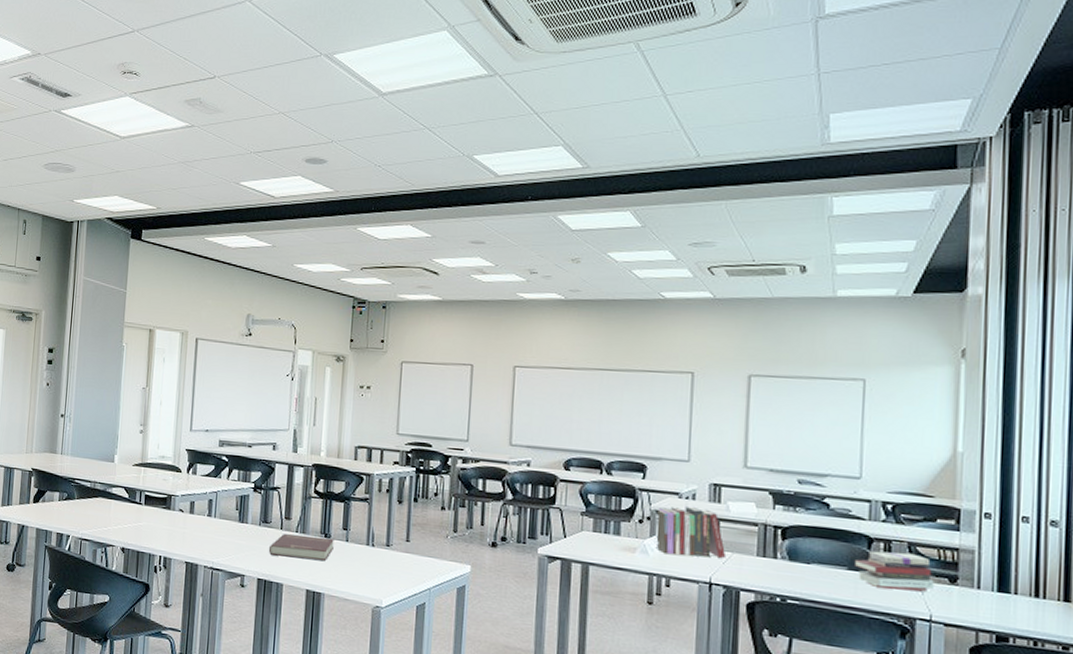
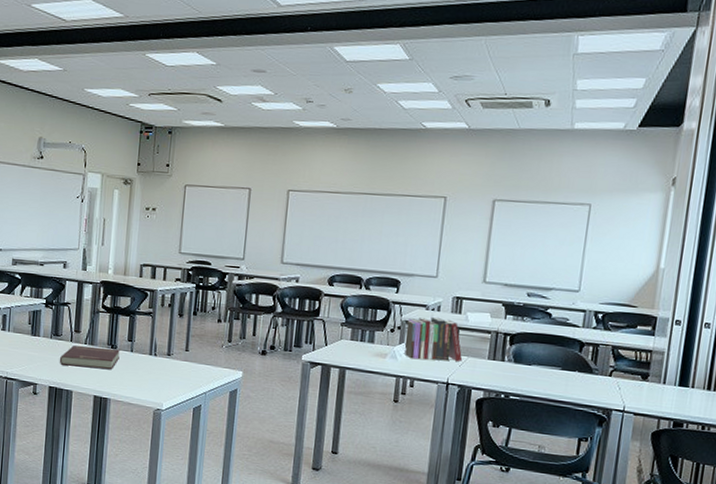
books: present [854,550,934,591] -> none [567,353,630,387]

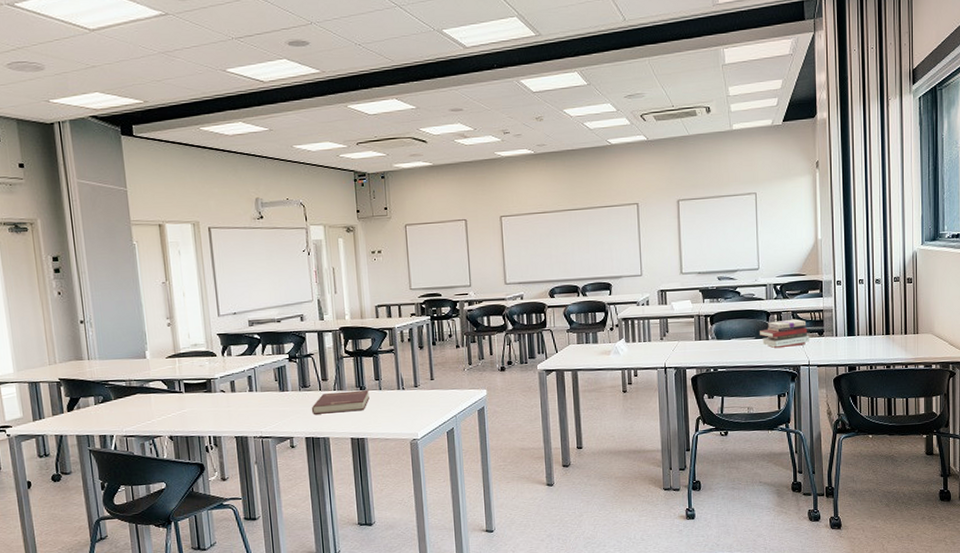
books: present [404,317,463,362] -> none [623,310,675,352]
books: none [567,353,630,387] -> present [759,318,809,348]

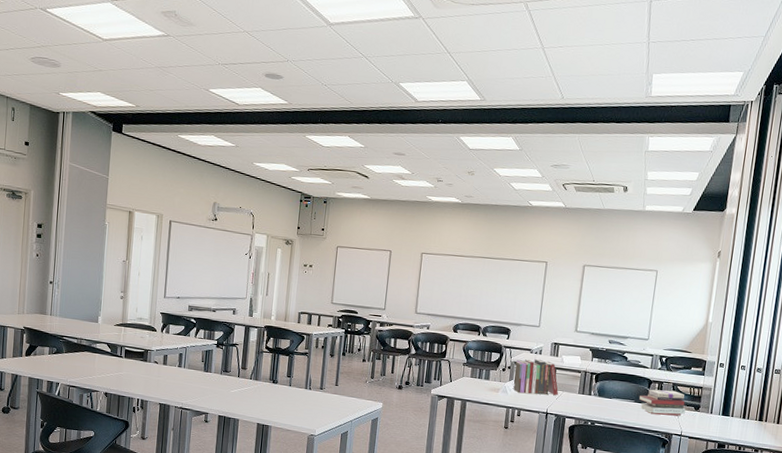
book: present [311,390,370,415] -> none [228,380,280,401]
books: none [623,310,675,352] -> present [513,359,559,396]

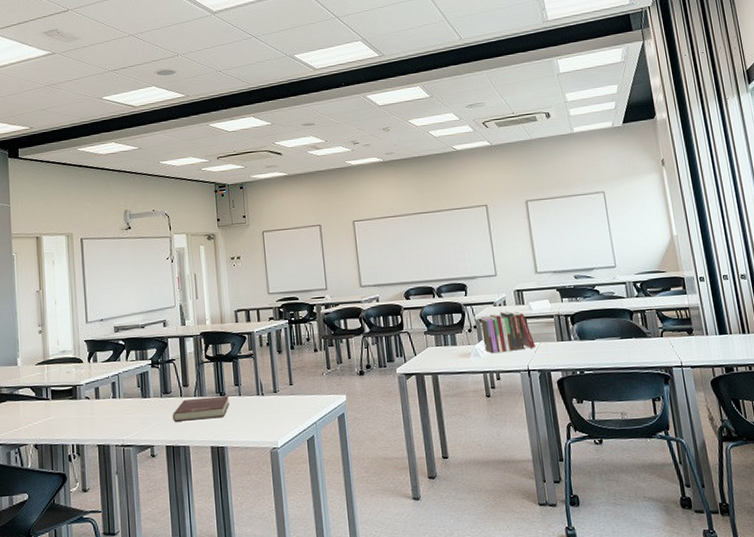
book: none [228,380,280,401] -> present [172,396,229,422]
books: present [639,389,686,416] -> none [623,317,679,348]

